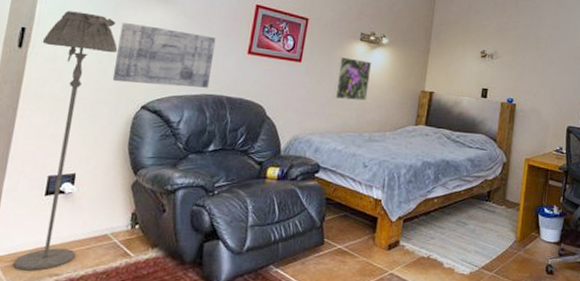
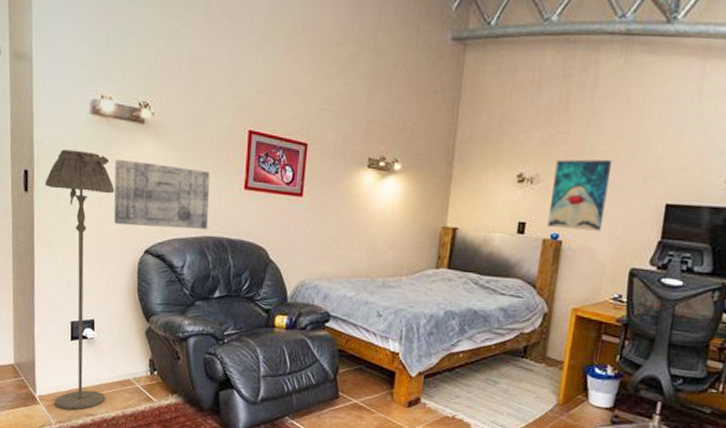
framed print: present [334,57,371,101] -> none [341,189,382,240]
wall art: none [504,41,551,97] -> present [547,159,613,231]

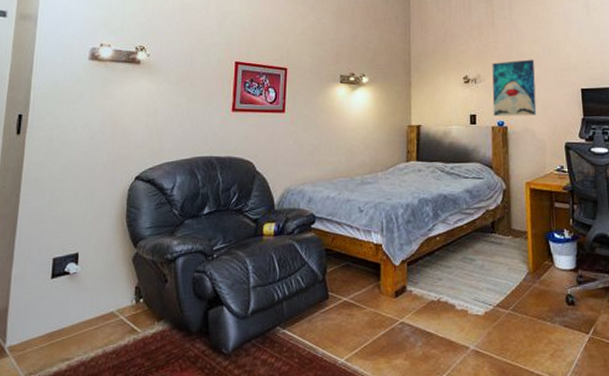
floor lamp: present [45,149,115,410] -> none [25,92,108,358]
wall art: present [114,158,210,229] -> none [105,96,200,156]

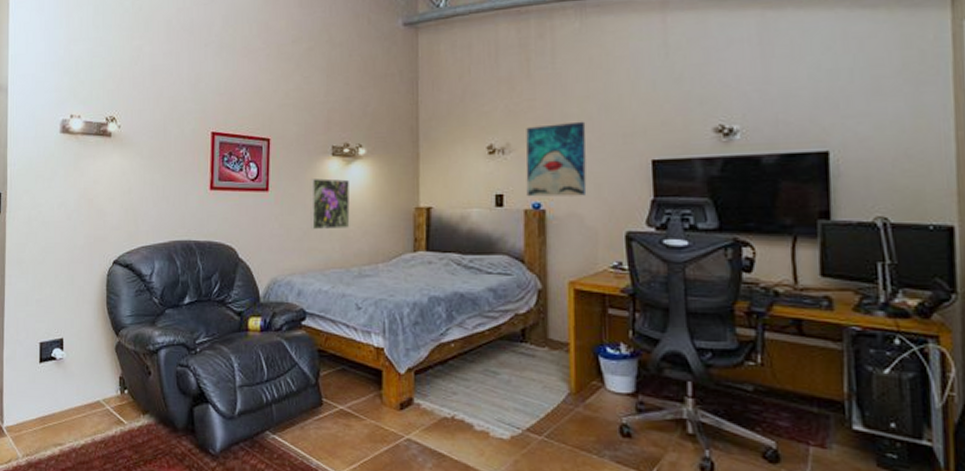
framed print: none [321,102,354,145] -> present [310,178,350,230]

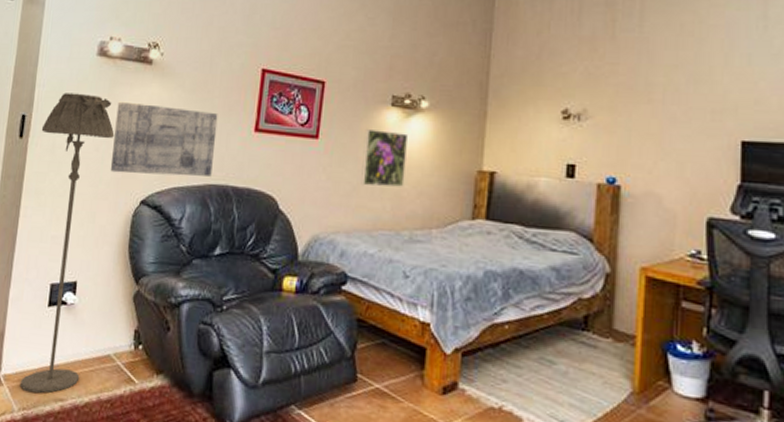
floor lamp: none [16,169,83,441] -> present [19,93,115,394]
wall art: none [82,172,176,238] -> present [110,101,218,177]
wall art: present [526,121,587,197] -> none [601,92,672,174]

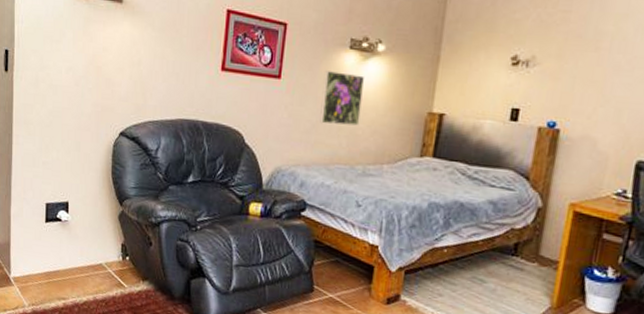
floor lamp: present [19,93,115,394] -> none [24,29,92,293]
wall art: present [110,101,218,177] -> none [90,38,187,112]

